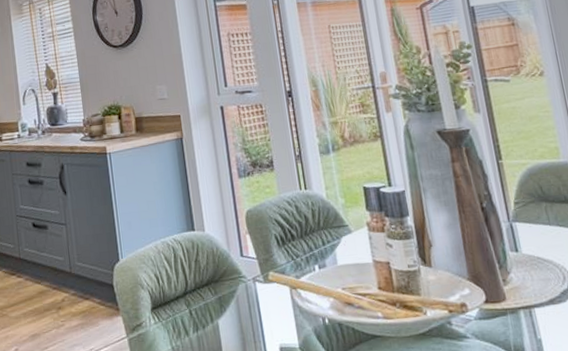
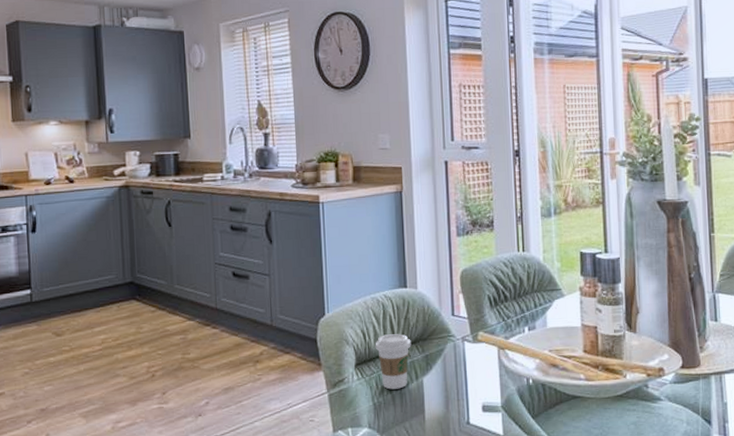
coffee cup: none [168,276,204,333] -> present [375,334,411,390]

